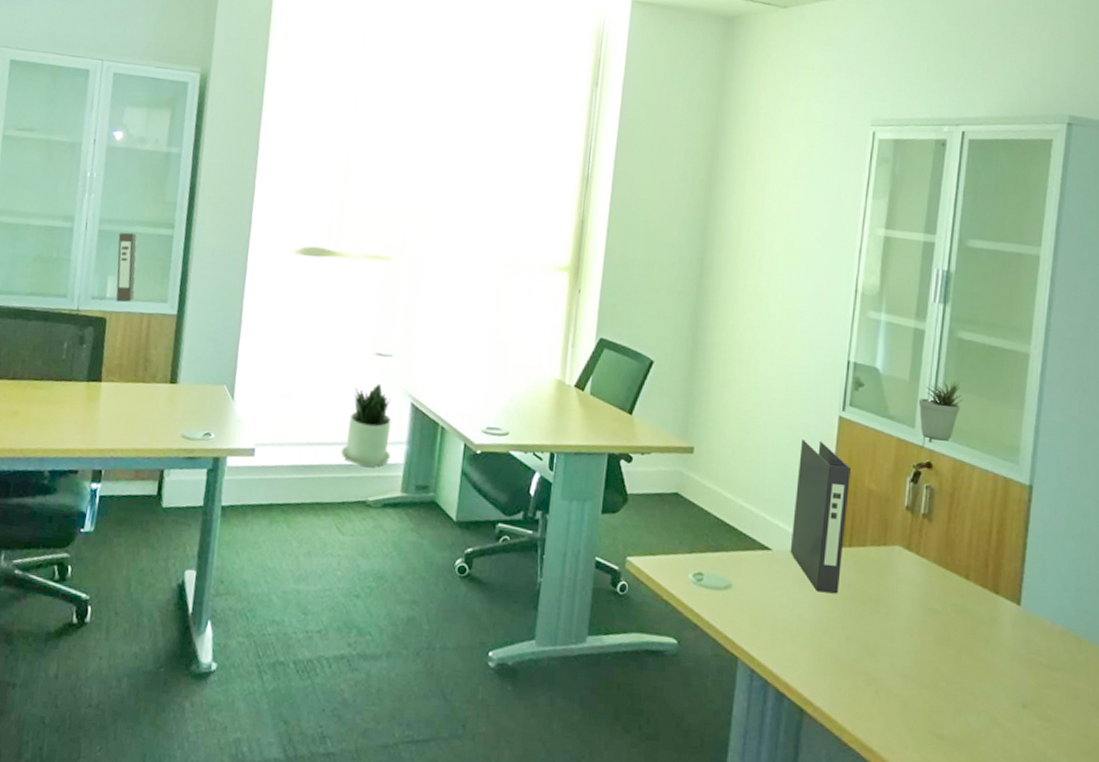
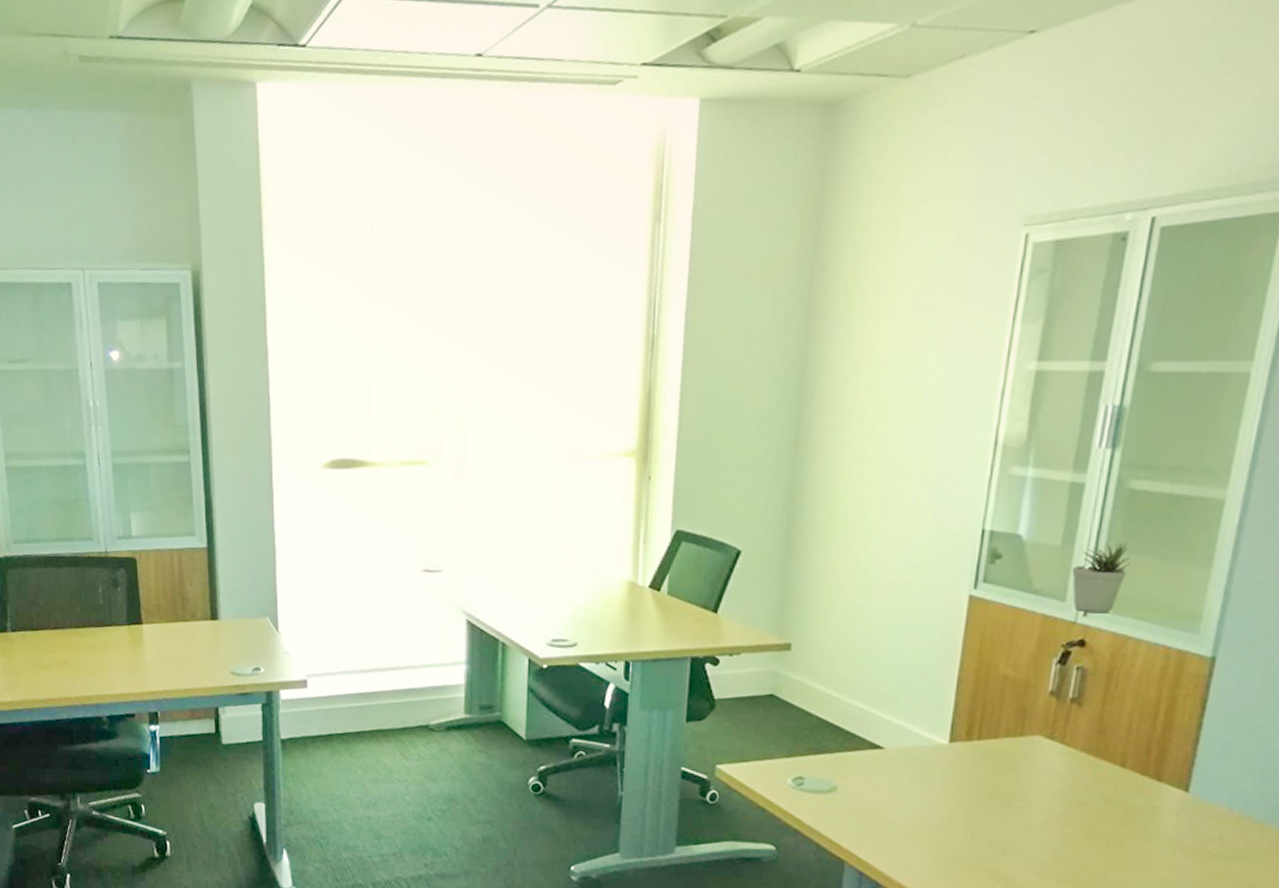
binder: present [116,232,138,303] -> none [134,463,161,540]
planter: present [340,384,392,467] -> none [396,603,450,690]
binder: present [790,439,851,594] -> none [906,625,982,791]

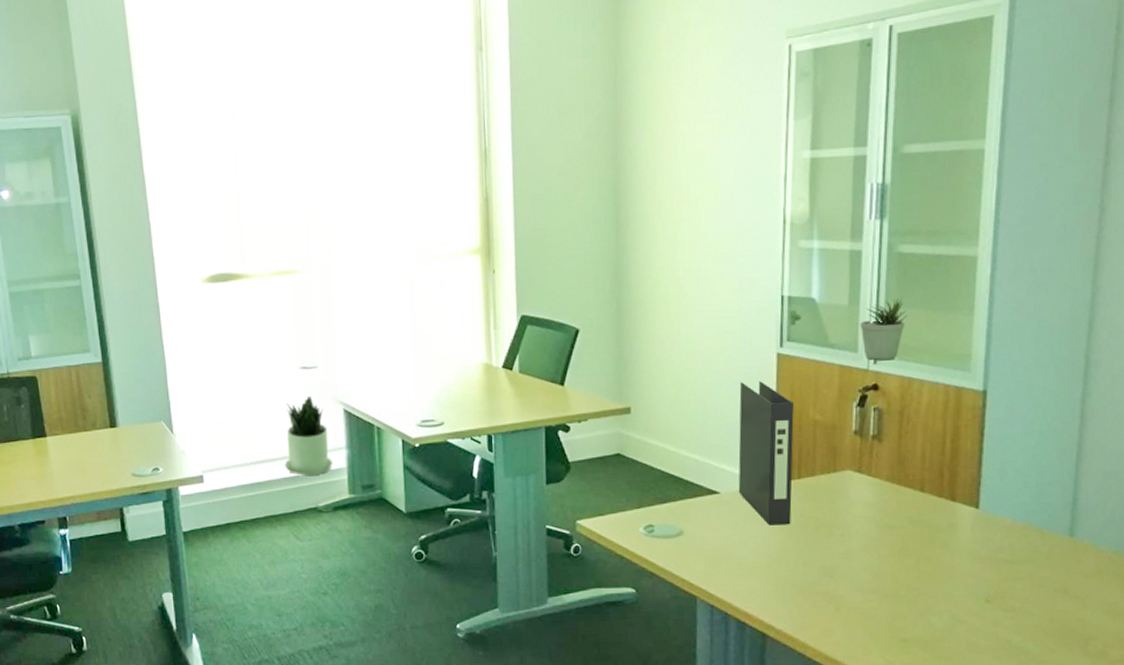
planter: none [396,603,450,690] -> present [284,396,334,476]
binder: none [906,625,982,791] -> present [738,381,794,526]

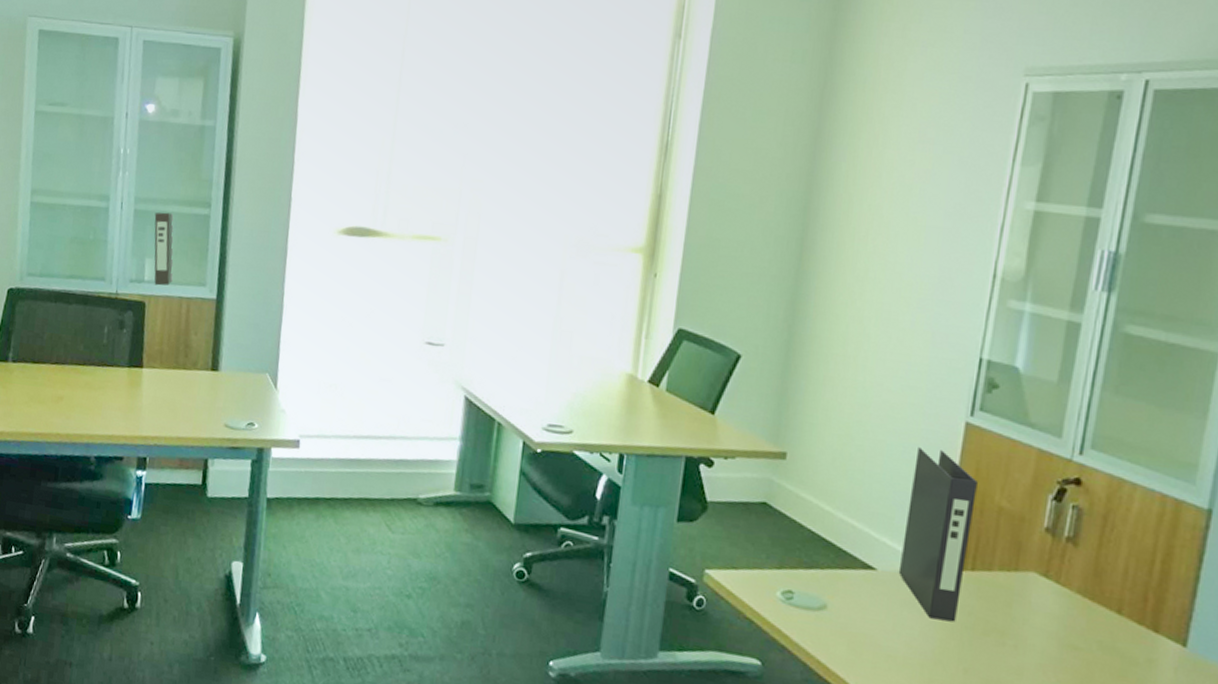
binder: none [29,290,58,359] -> present [154,212,174,286]
planter: present [284,396,334,476] -> none [389,375,444,463]
potted plant: present [859,298,907,361] -> none [1068,384,1127,454]

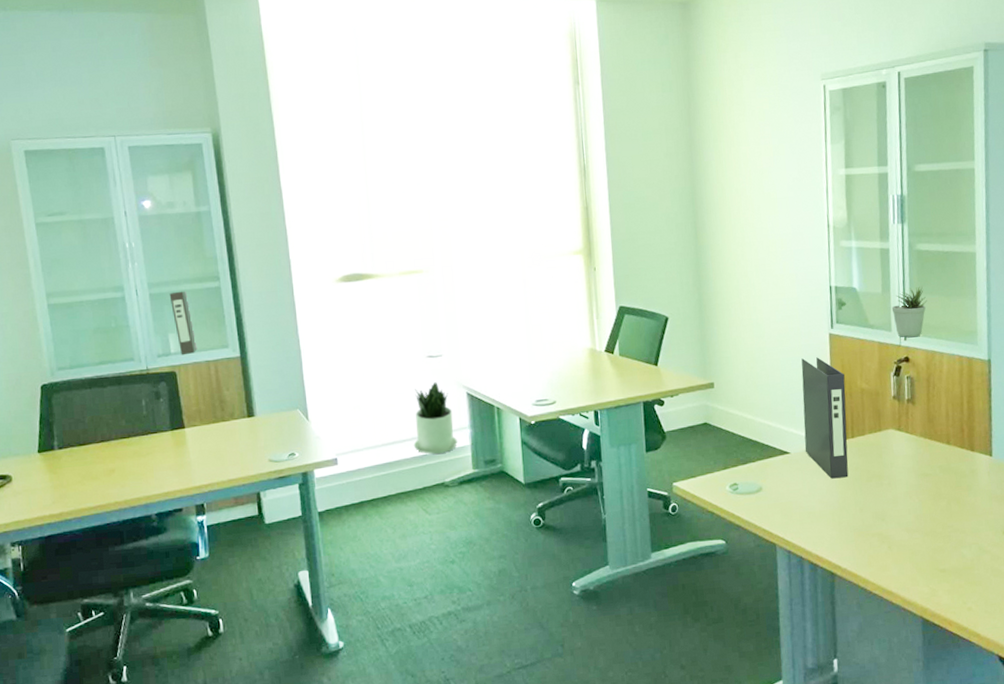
planter: none [389,375,444,463] -> present [413,382,458,454]
potted plant: none [1068,384,1127,454] -> present [891,287,927,338]

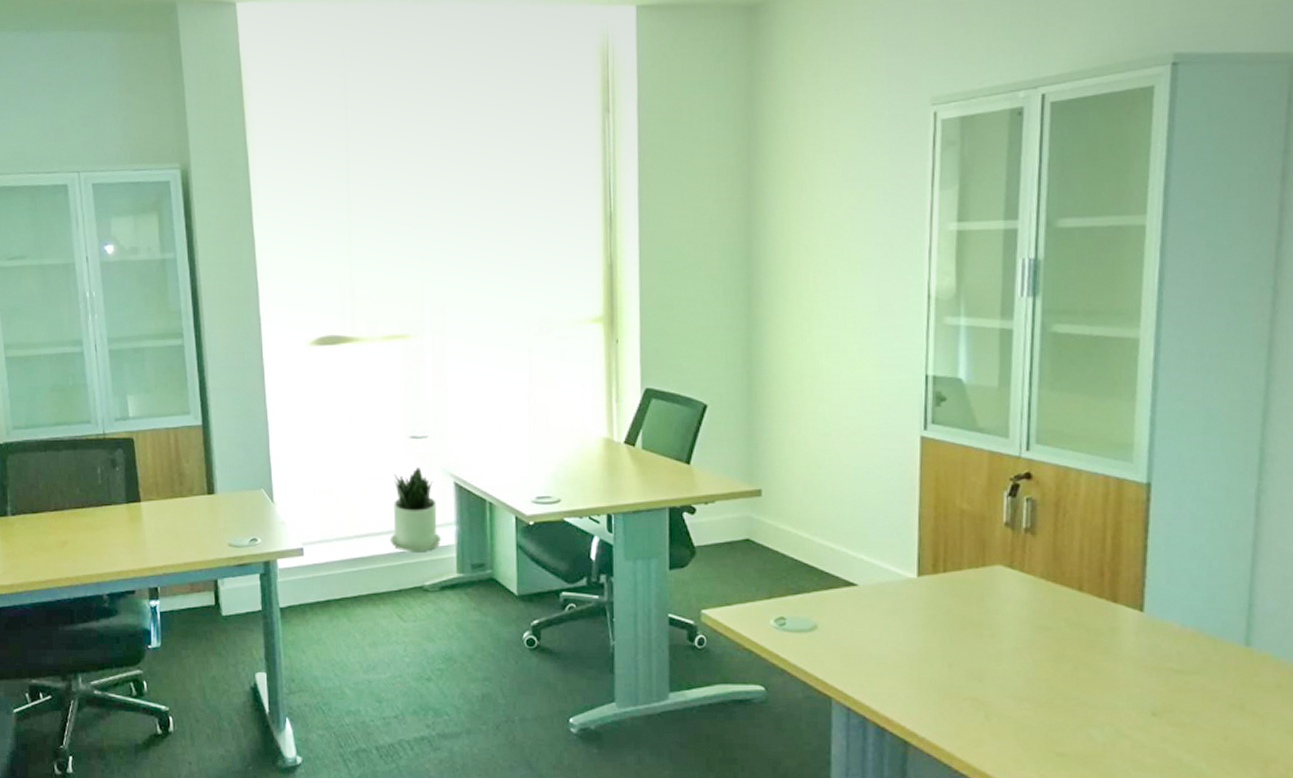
binder: present [169,291,197,356] -> none [129,348,157,421]
binder: present [801,357,849,479] -> none [878,466,939,623]
potted plant: present [891,287,927,338] -> none [1010,381,1063,448]

